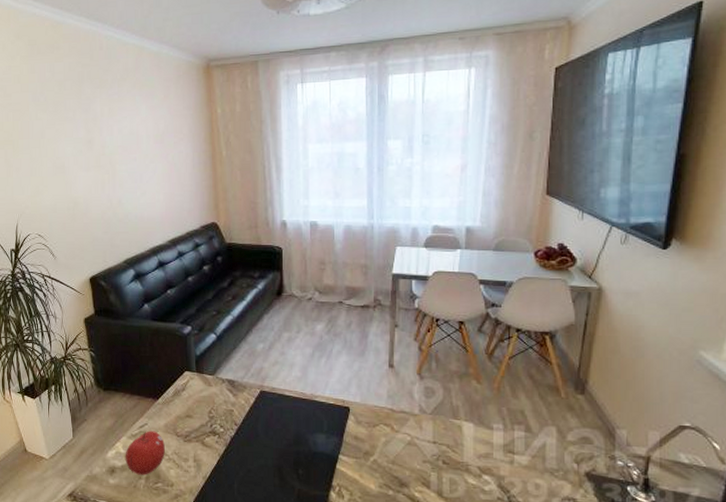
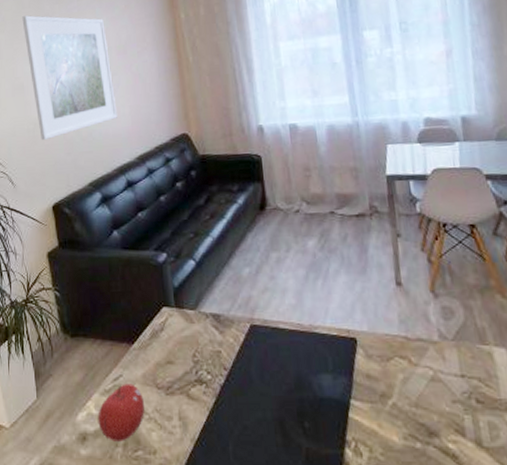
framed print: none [64,97,152,219] -> present [22,15,117,141]

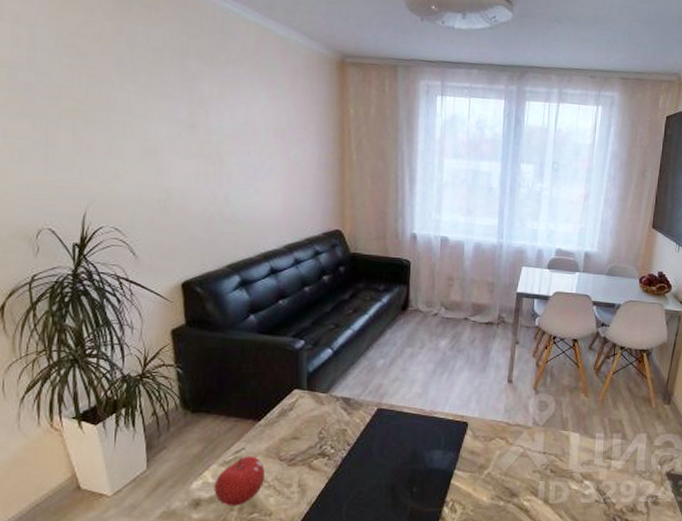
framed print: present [22,15,117,141] -> none [160,70,268,214]

